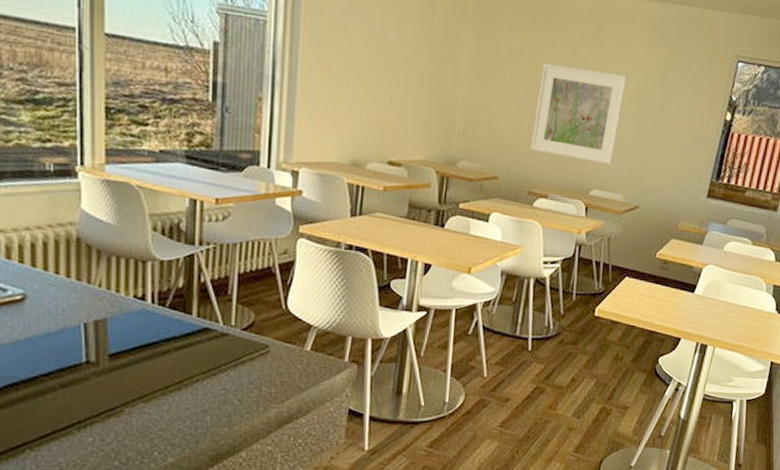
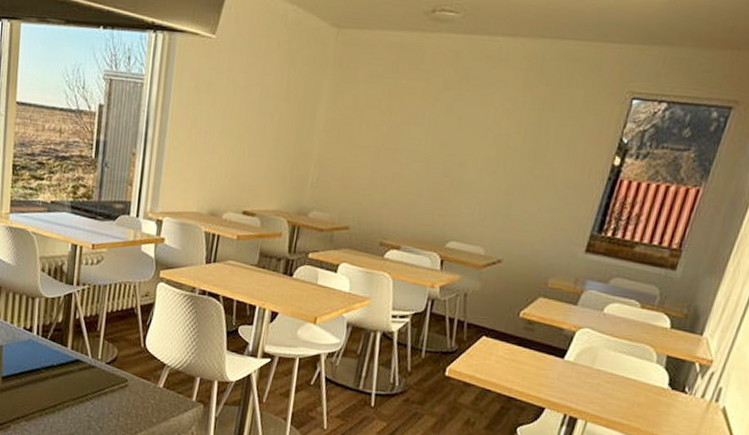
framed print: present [530,63,628,165] -> none [384,110,496,216]

